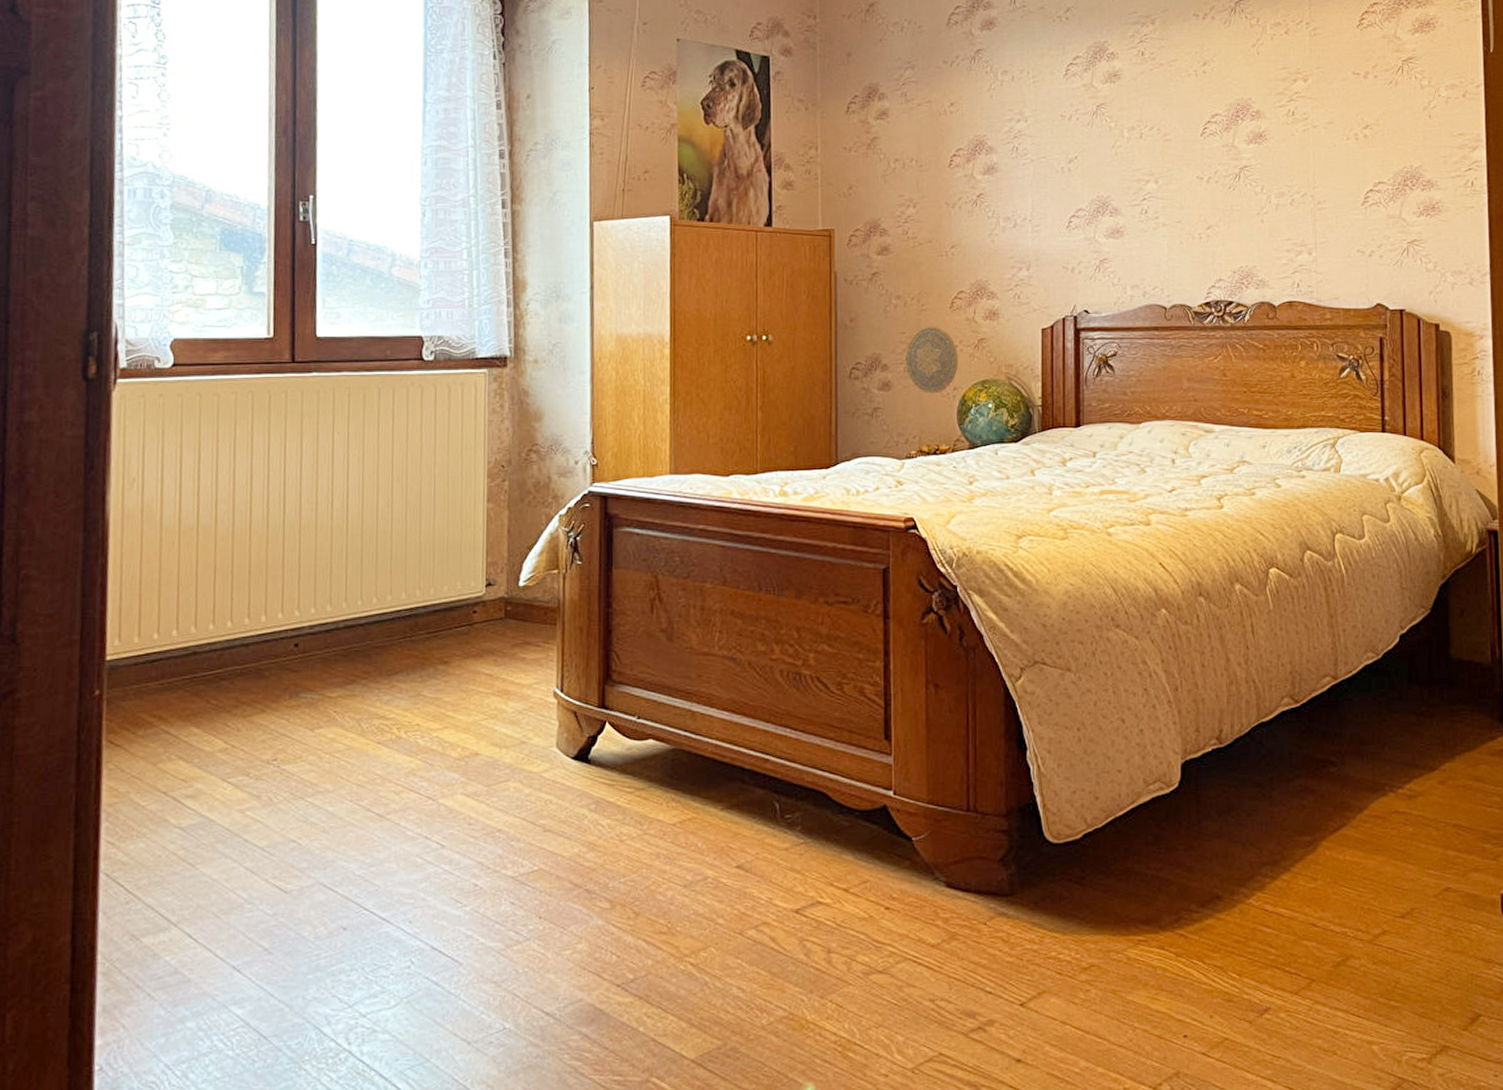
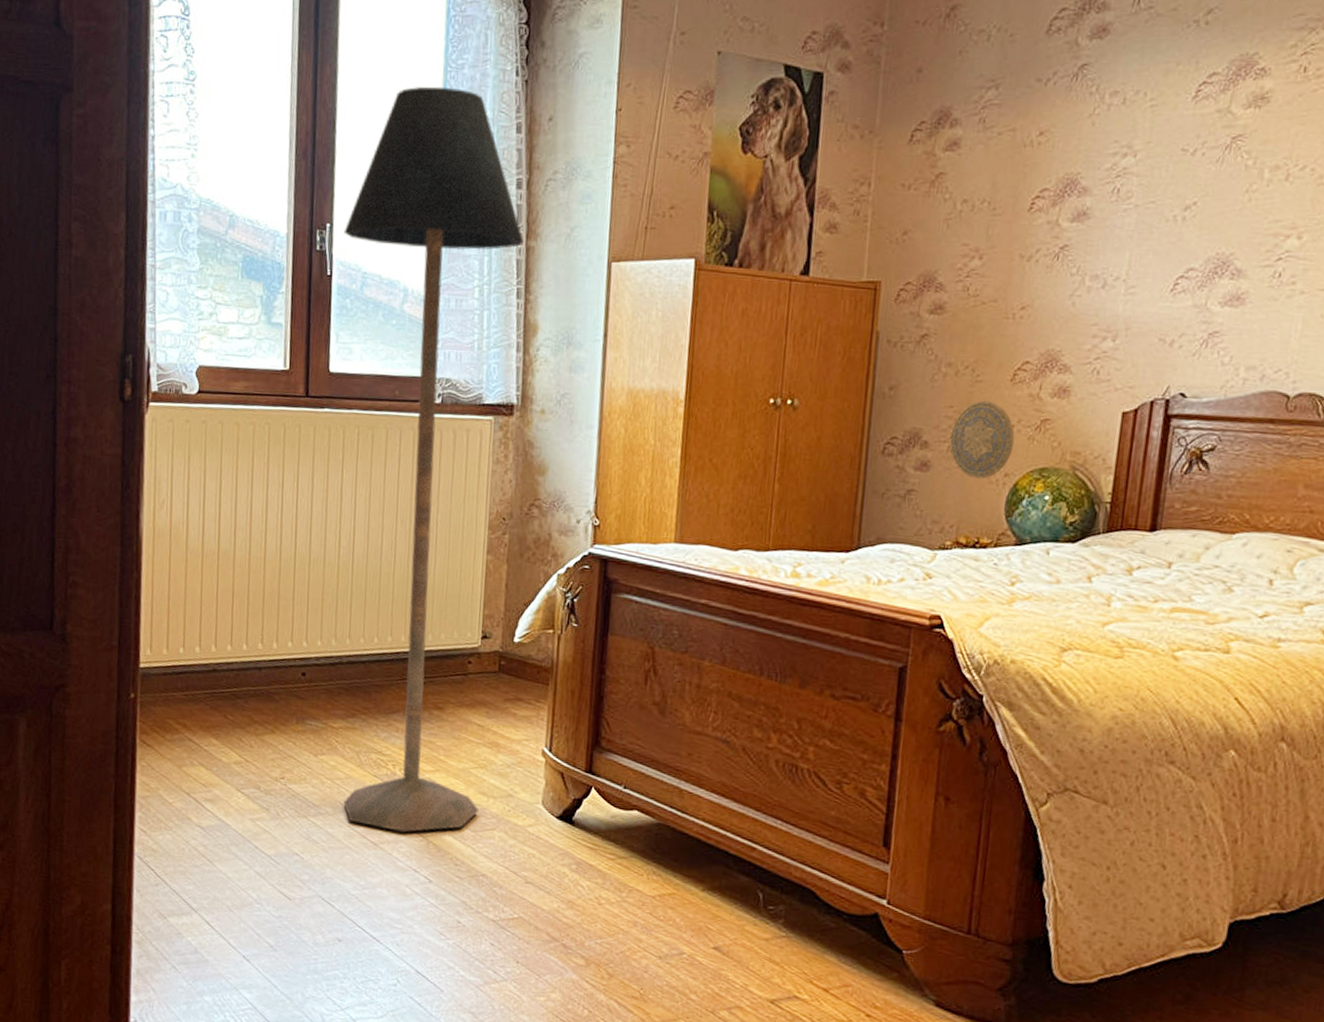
floor lamp: none [327,69,508,799] -> present [343,86,524,833]

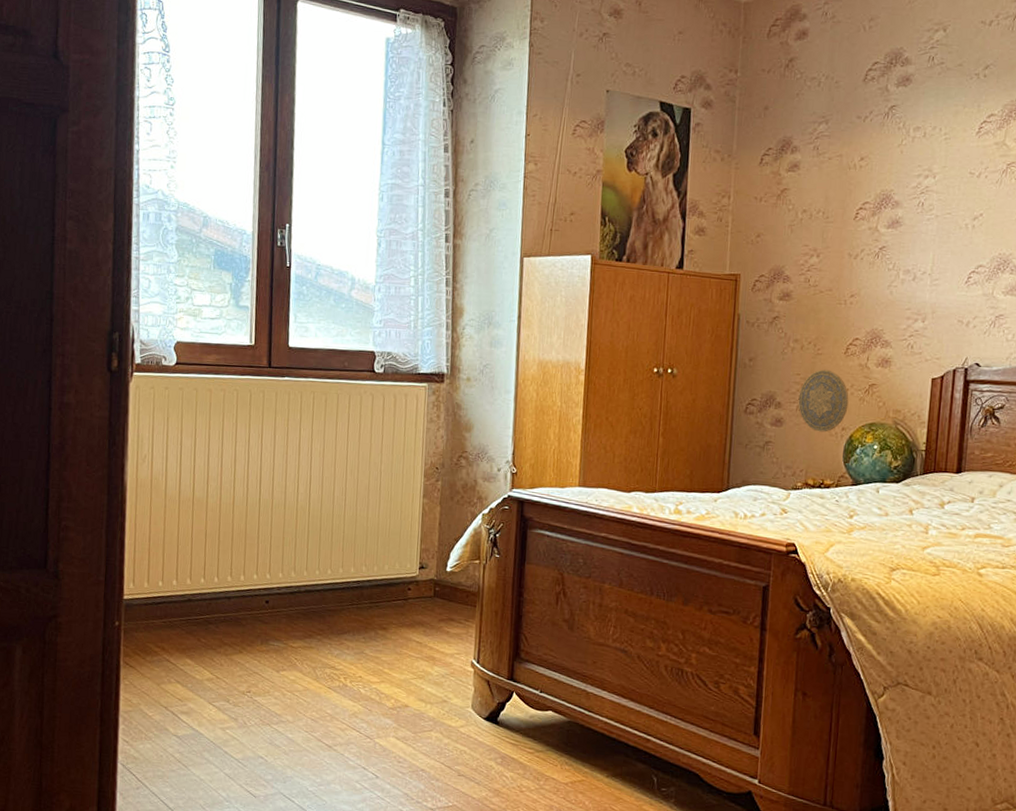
floor lamp: present [343,86,524,833] -> none [300,113,451,736]

